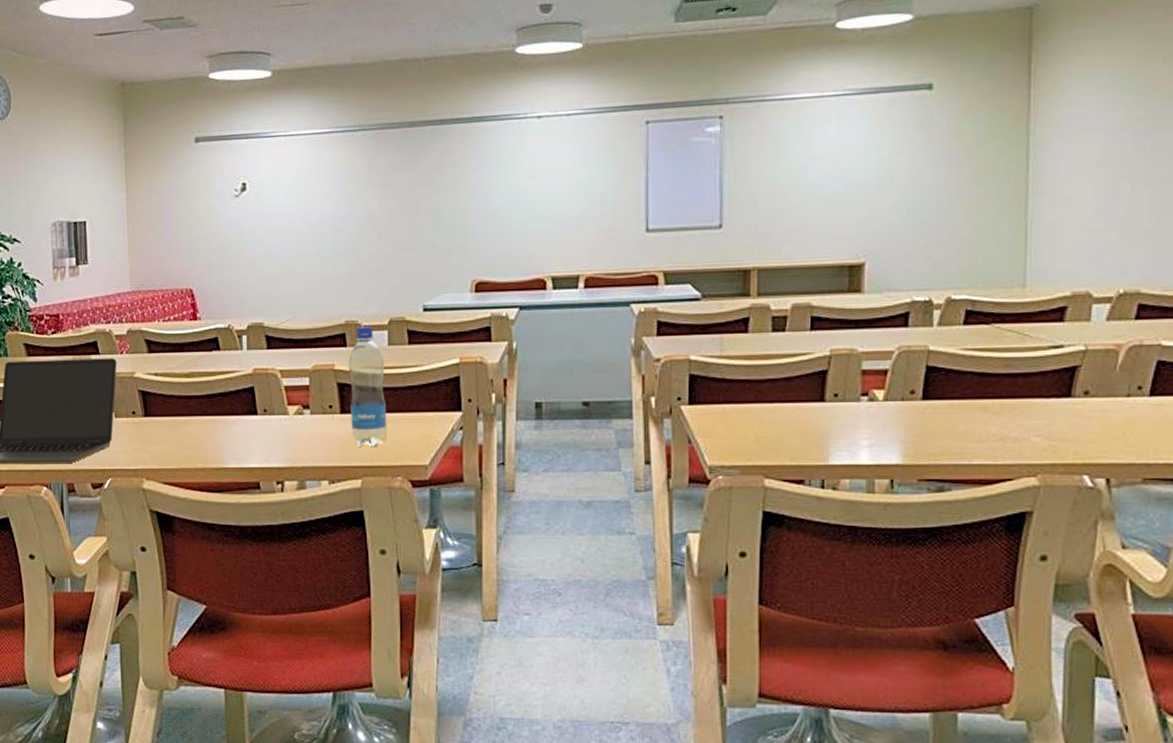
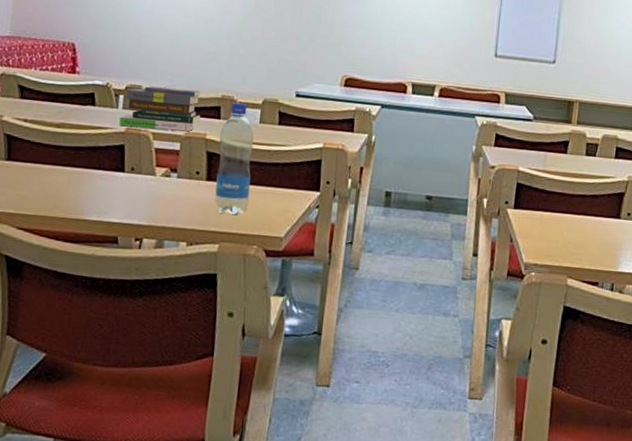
books: none [246,319,327,368] -> present [119,86,201,132]

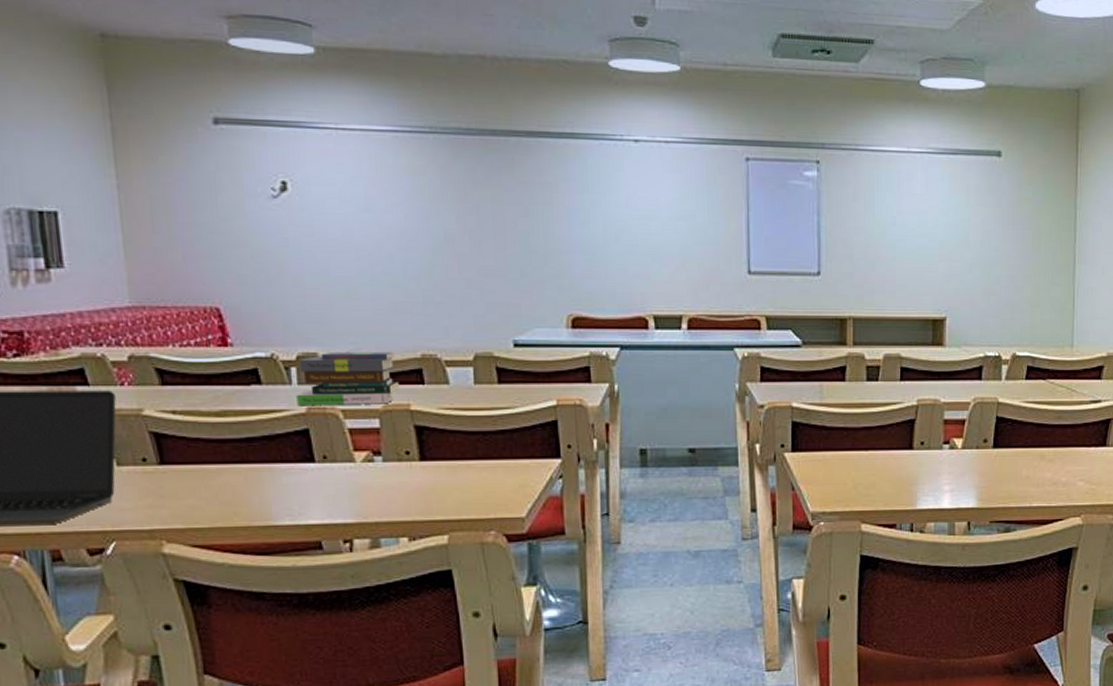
bottle: present [214,102,254,216] -> none [427,362,477,499]

